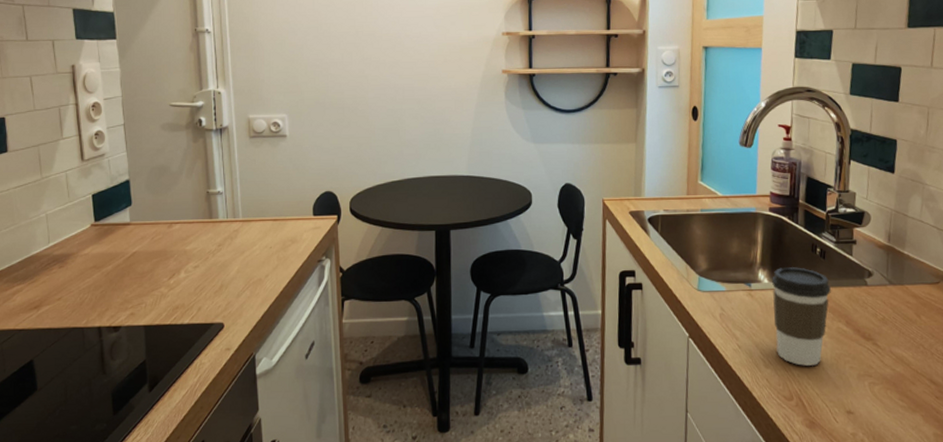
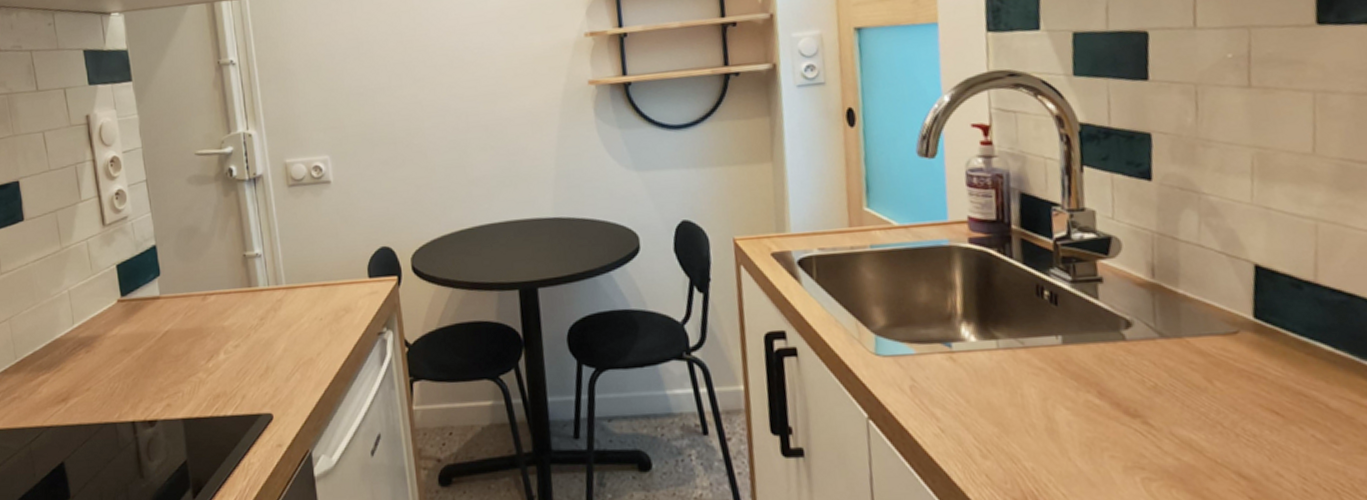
coffee cup: present [771,267,831,366] -> none [980,318,1071,456]

